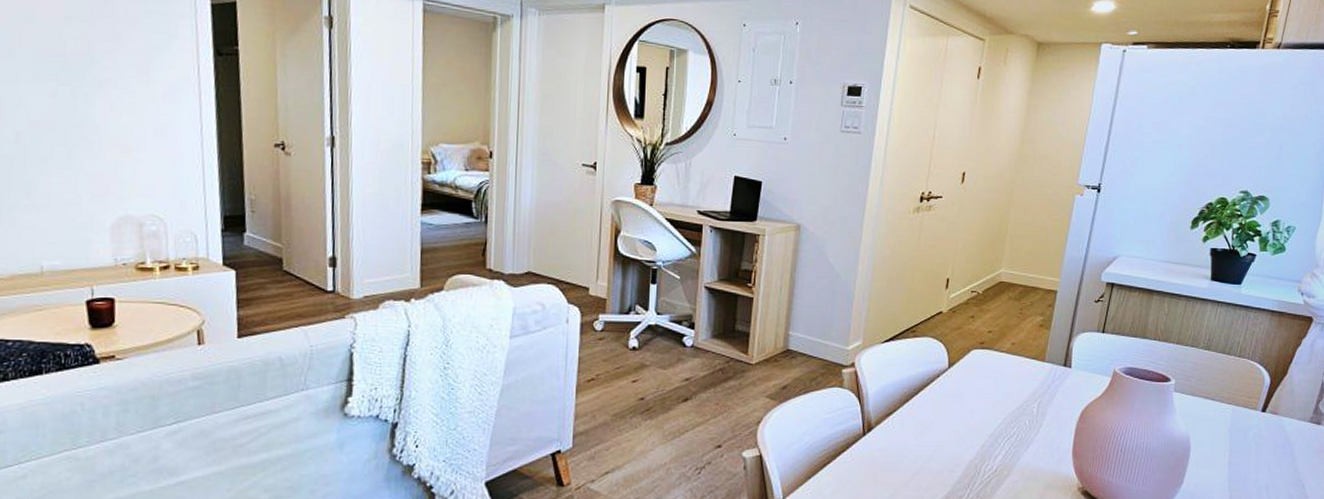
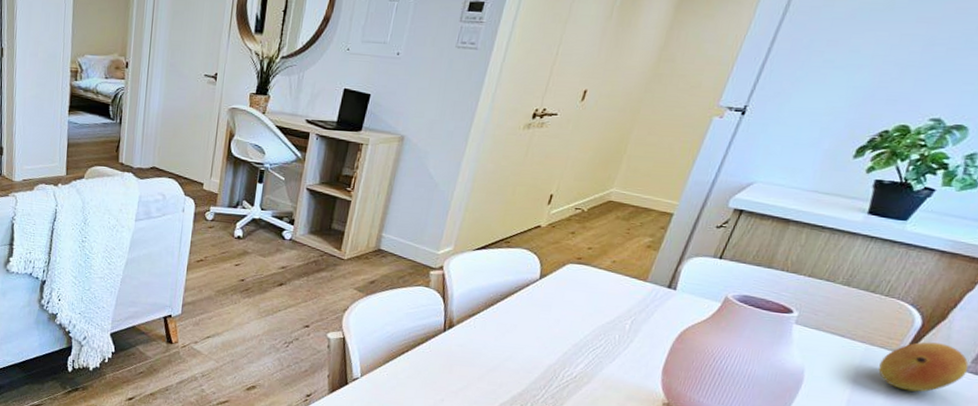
fruit: none [1247,398,1311,447] -> present [878,342,969,392]

